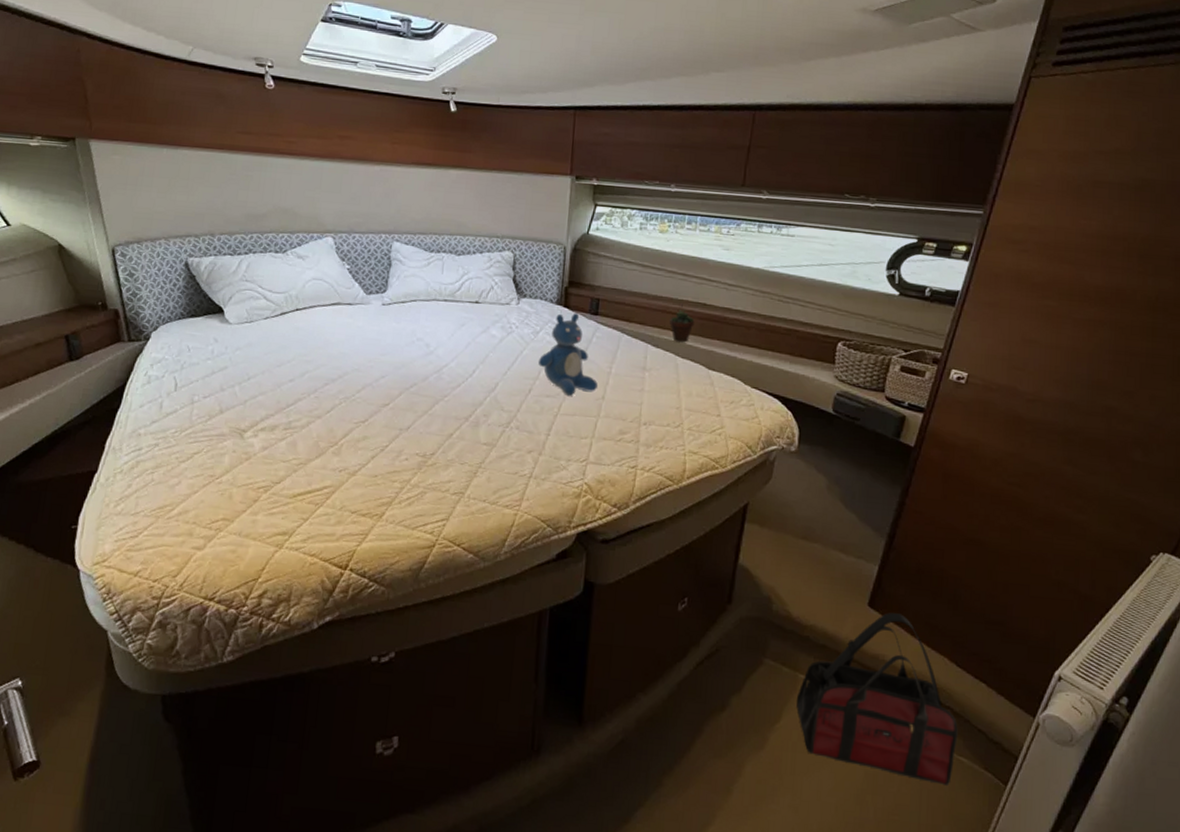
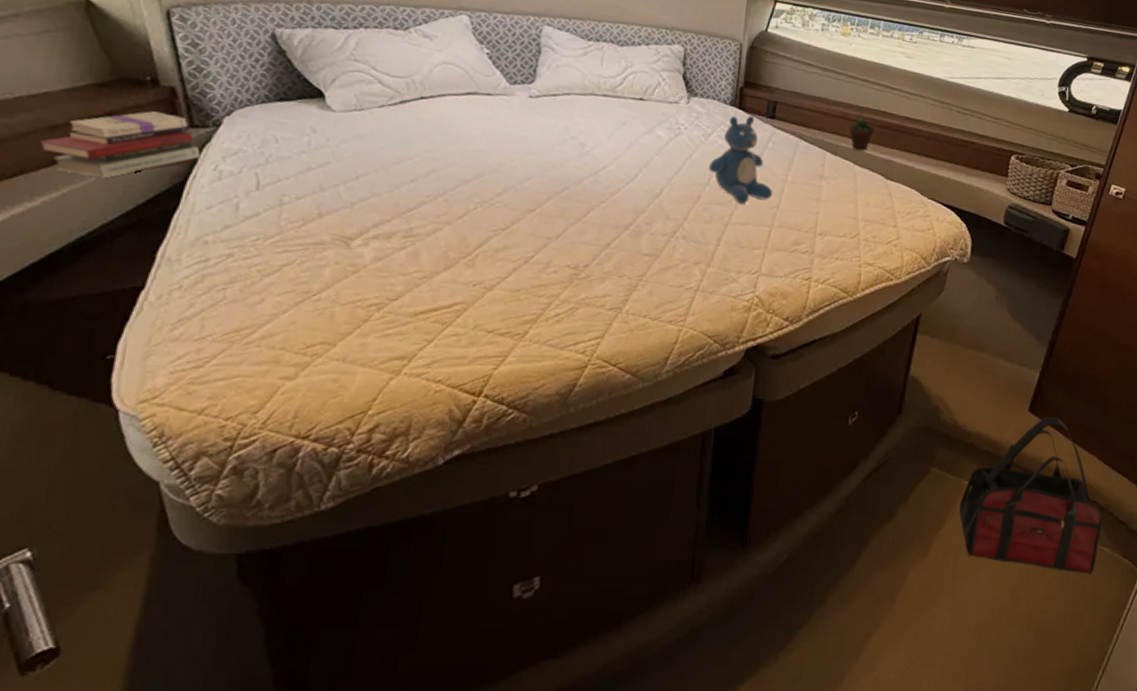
books: none [28,329,136,384] -> present [38,111,201,179]

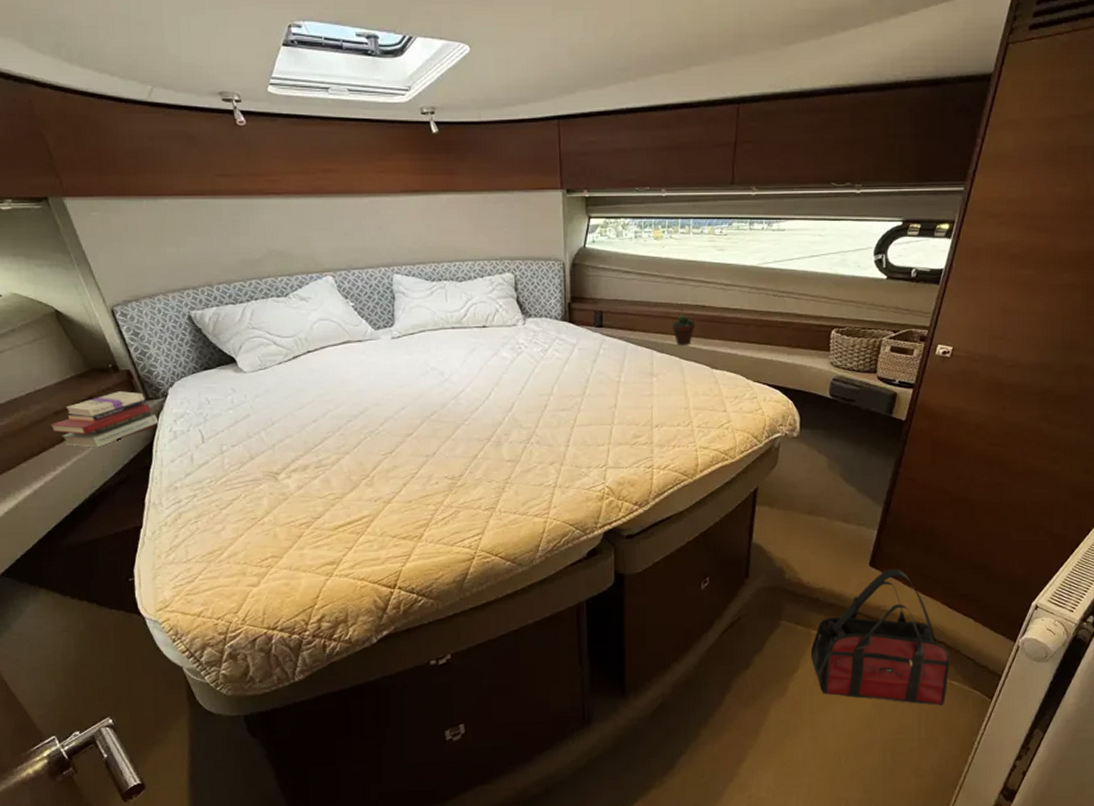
stuffed animal: present [708,116,772,204] -> none [550,328,609,407]

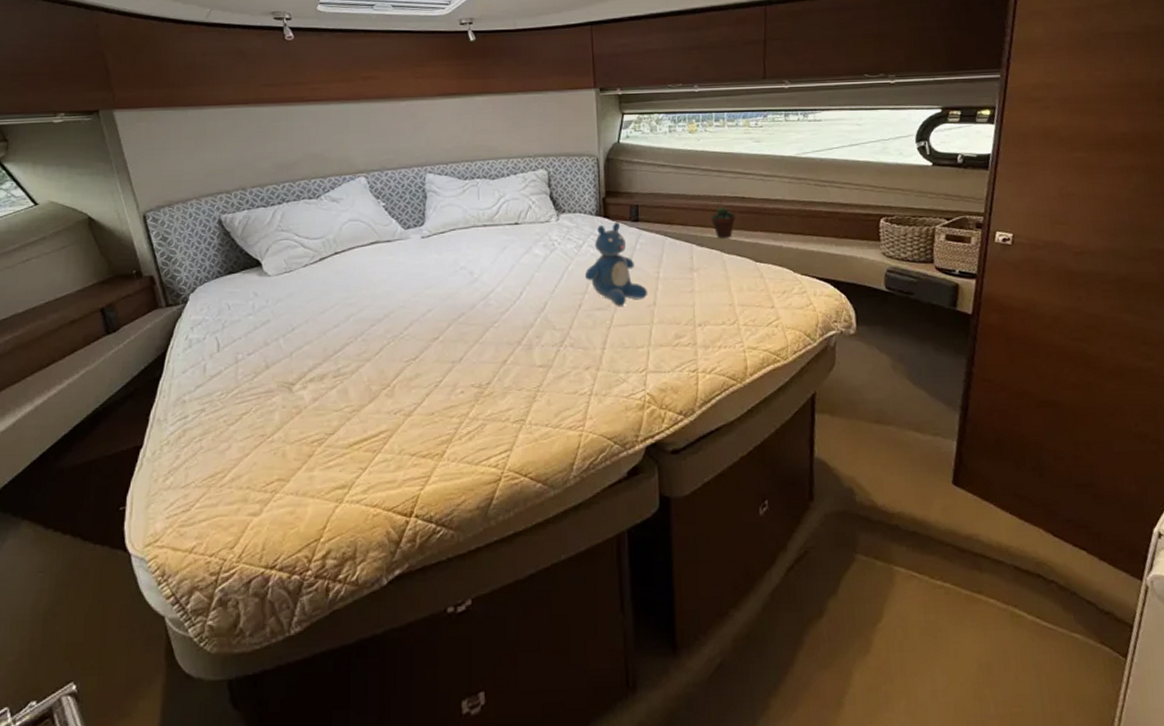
books: present [49,391,159,448] -> none [63,298,175,359]
stuffed animal: none [550,328,609,407] -> present [584,222,647,306]
duffel bag: present [810,569,950,705] -> none [895,488,1069,667]

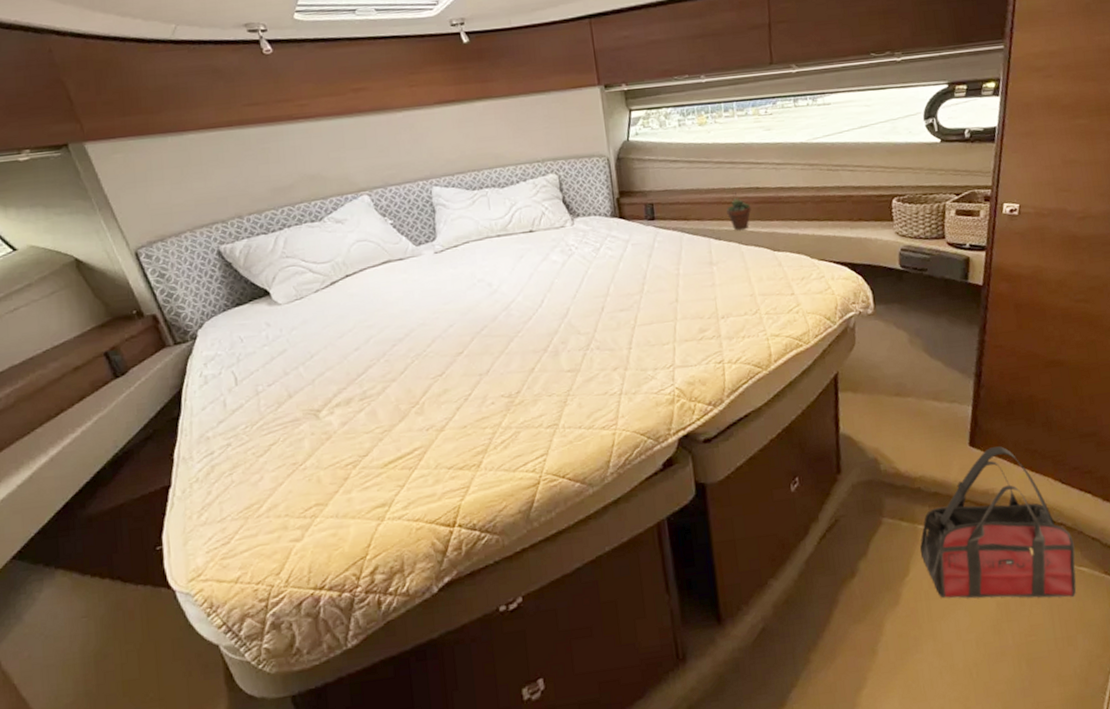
stuffed animal: present [584,222,647,306] -> none [604,222,669,306]
duffel bag: none [895,488,1069,667] -> present [919,446,1077,599]

